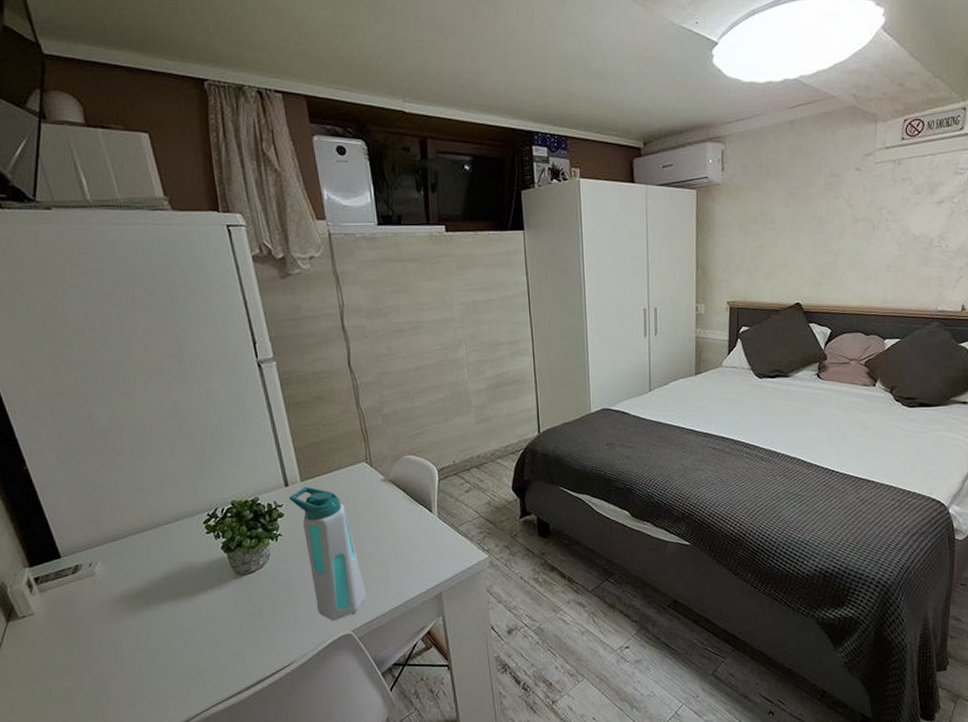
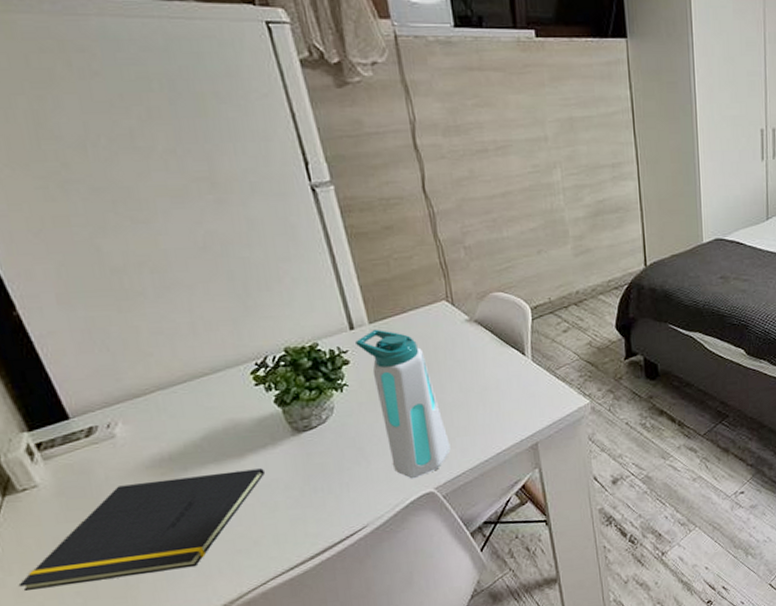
notepad: none [15,606,212,704] -> present [18,468,266,591]

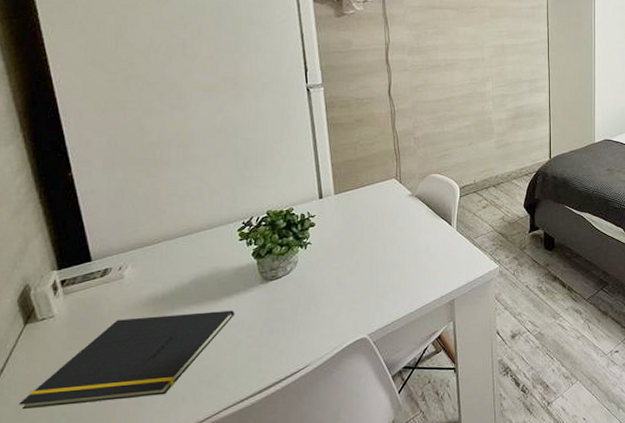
water bottle: present [356,329,451,479] -> none [322,199,385,326]

